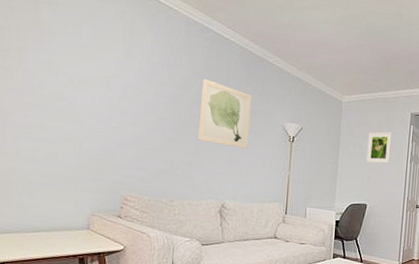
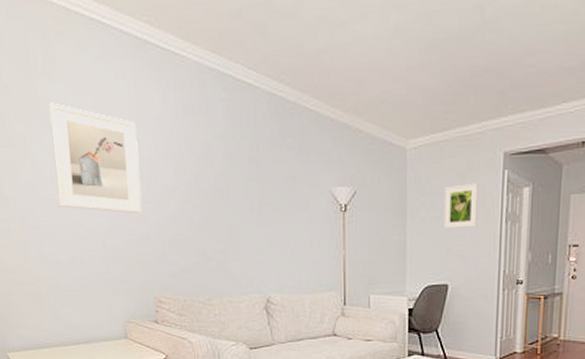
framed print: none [42,26,127,125] -> present [48,102,142,214]
wall art: present [197,78,253,149] -> none [227,141,290,227]

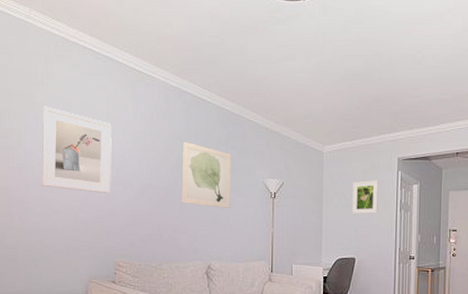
wall art: none [227,141,290,227] -> present [181,141,232,208]

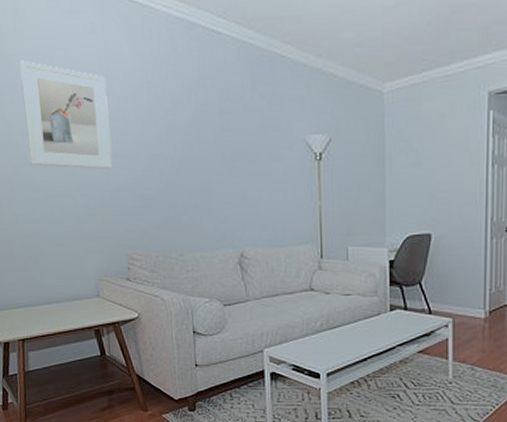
wall art: present [181,141,232,208] -> none [197,92,263,178]
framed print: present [352,180,378,215] -> none [426,126,461,176]

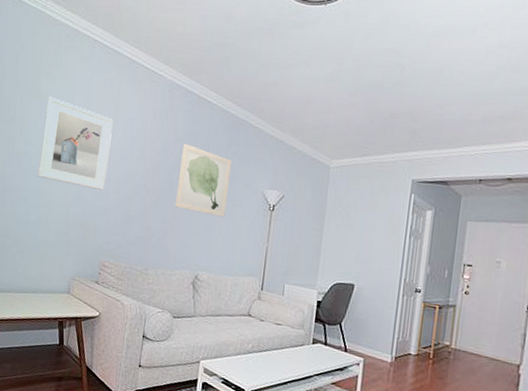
wall art: none [197,92,263,178] -> present [174,143,233,217]

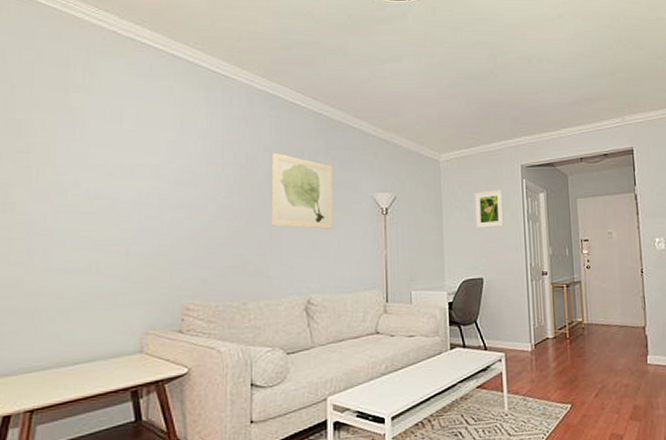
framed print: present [37,96,114,191] -> none [77,113,179,220]
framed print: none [356,201,388,239] -> present [475,190,504,229]

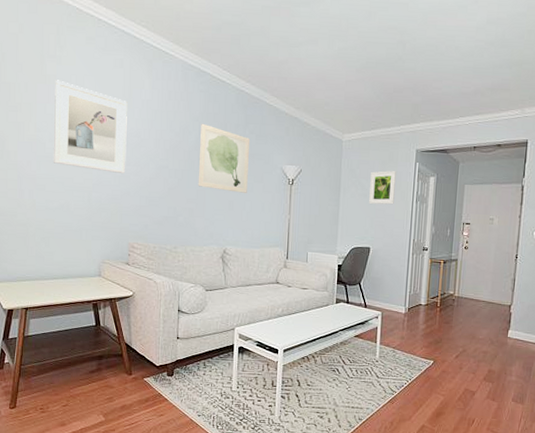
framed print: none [77,113,179,220] -> present [53,80,128,174]

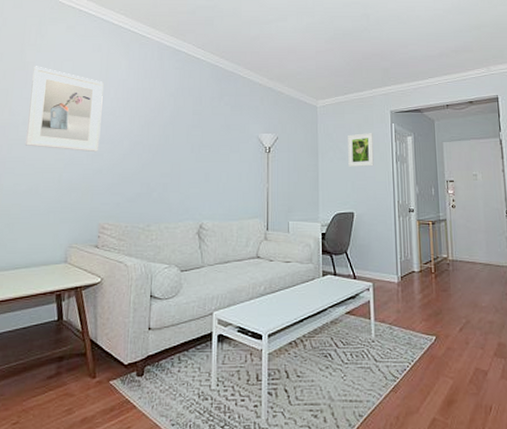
wall art: present [198,123,251,193] -> none [173,98,226,164]

